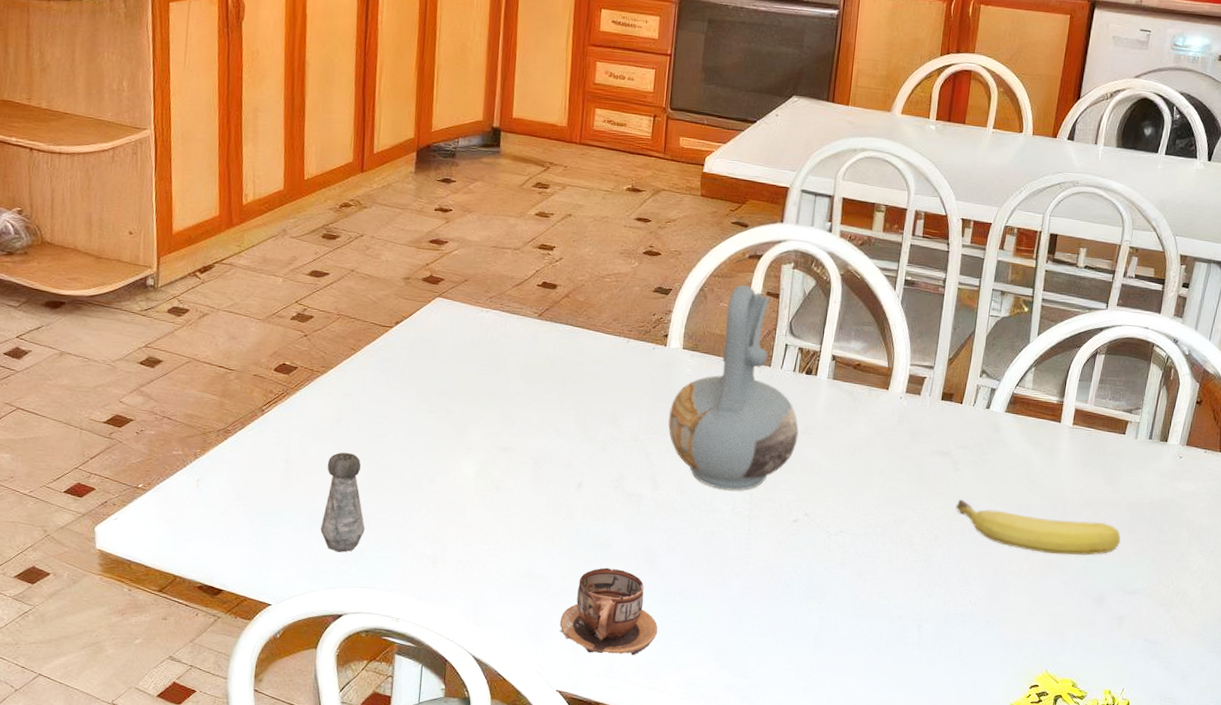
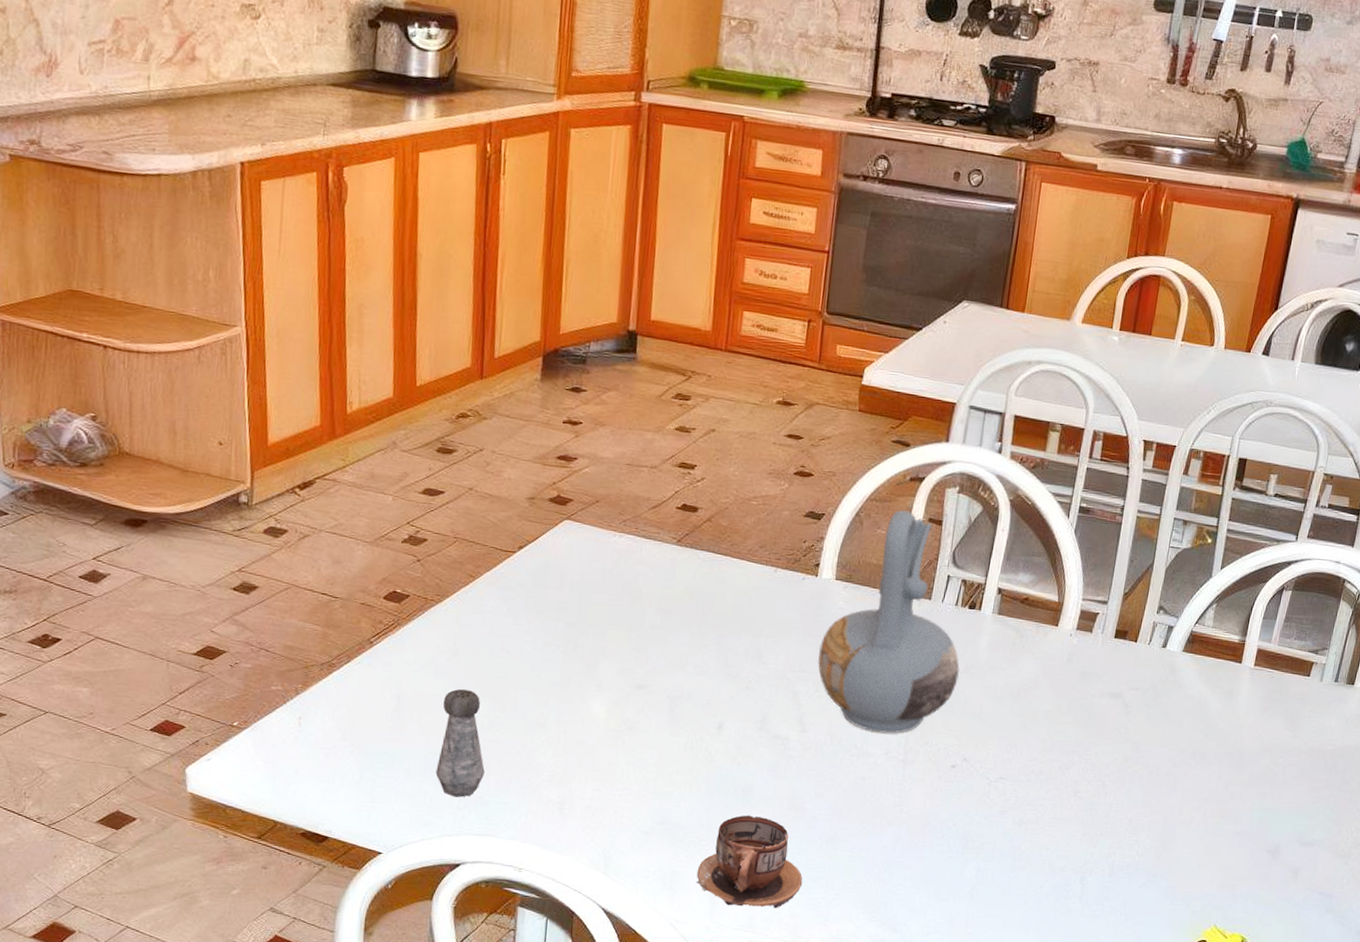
fruit: present [956,500,1121,556] -> none [1125,745,1300,805]

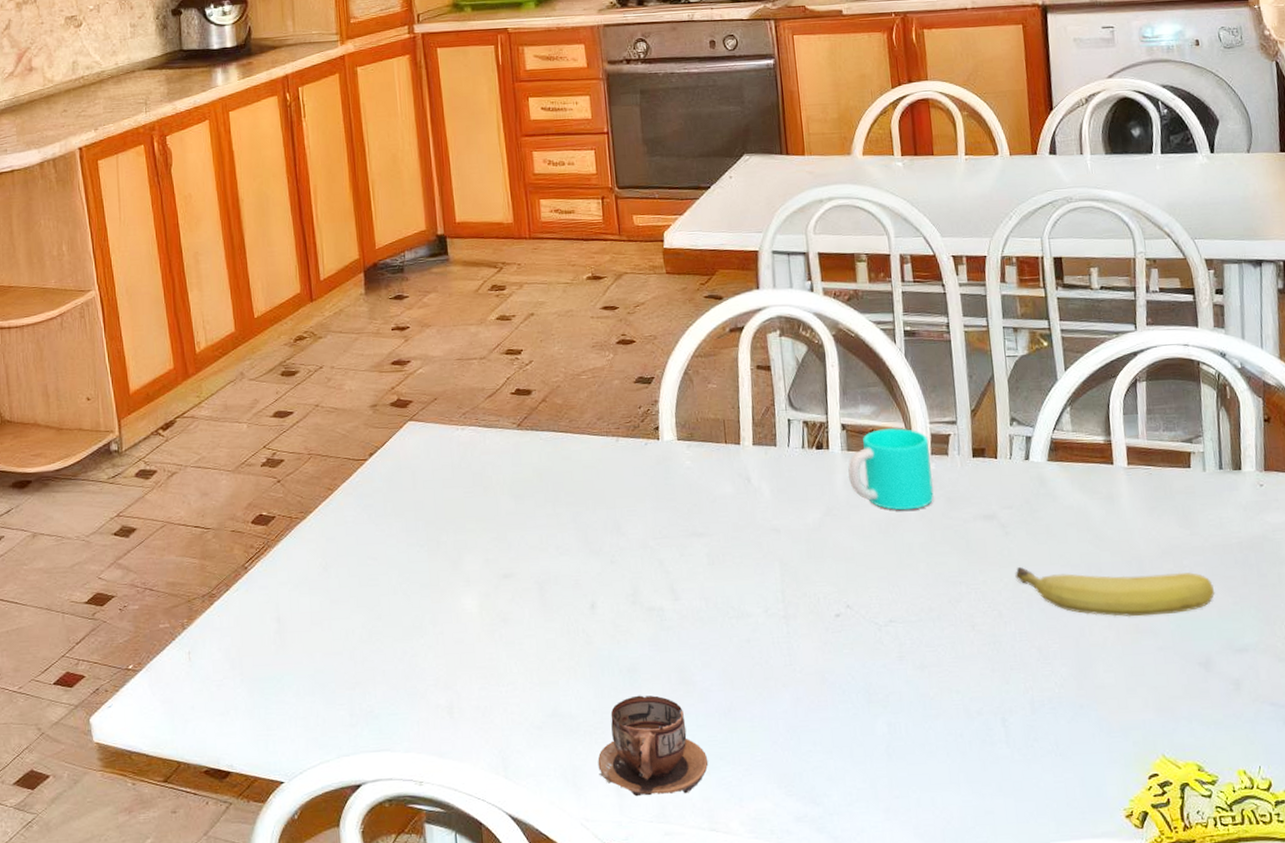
salt shaker: present [436,688,485,797] -> none [321,602,371,714]
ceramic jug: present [818,510,960,734] -> none [675,362,822,591]
cup: none [993,598,1077,679] -> present [848,428,934,511]
fruit: none [1125,745,1300,805] -> present [1015,567,1215,617]

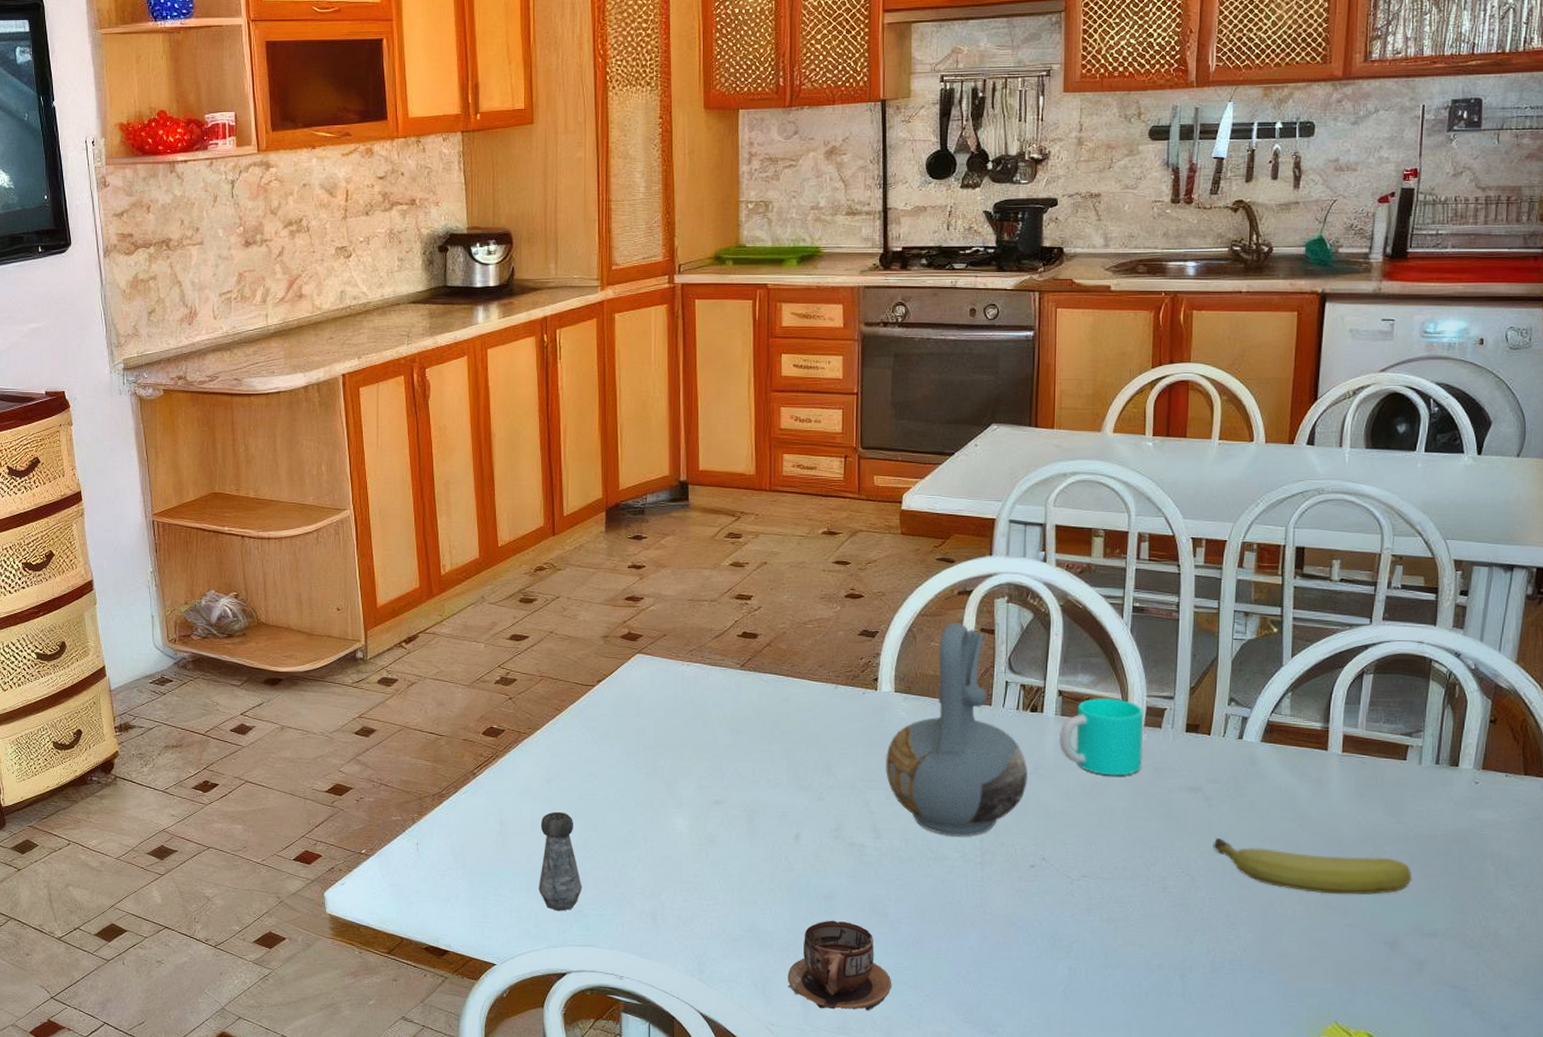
salt shaker: none [321,602,371,714] -> present [538,811,582,911]
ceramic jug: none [675,362,822,591] -> present [886,623,1028,837]

